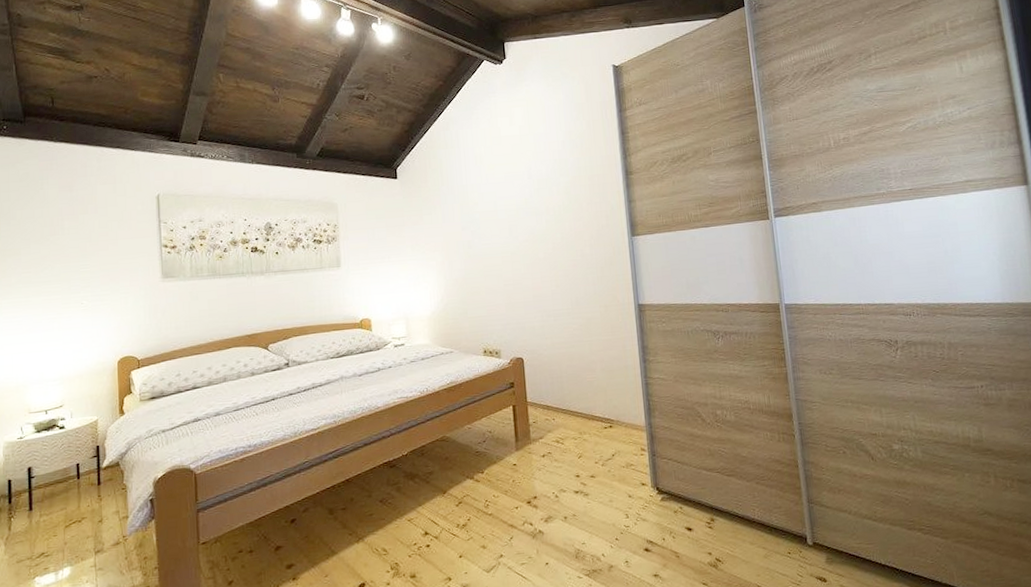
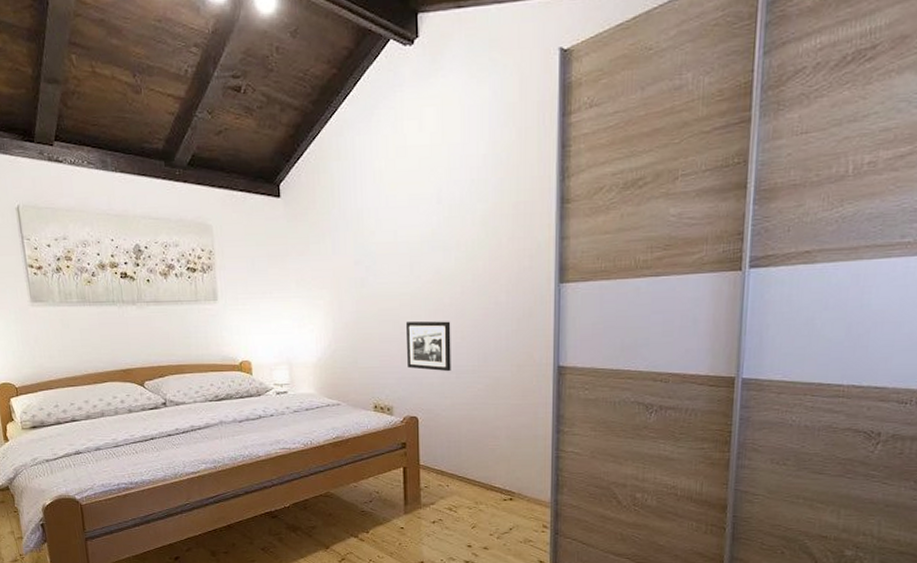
picture frame: none [507,272,549,316] -> present [405,321,451,372]

